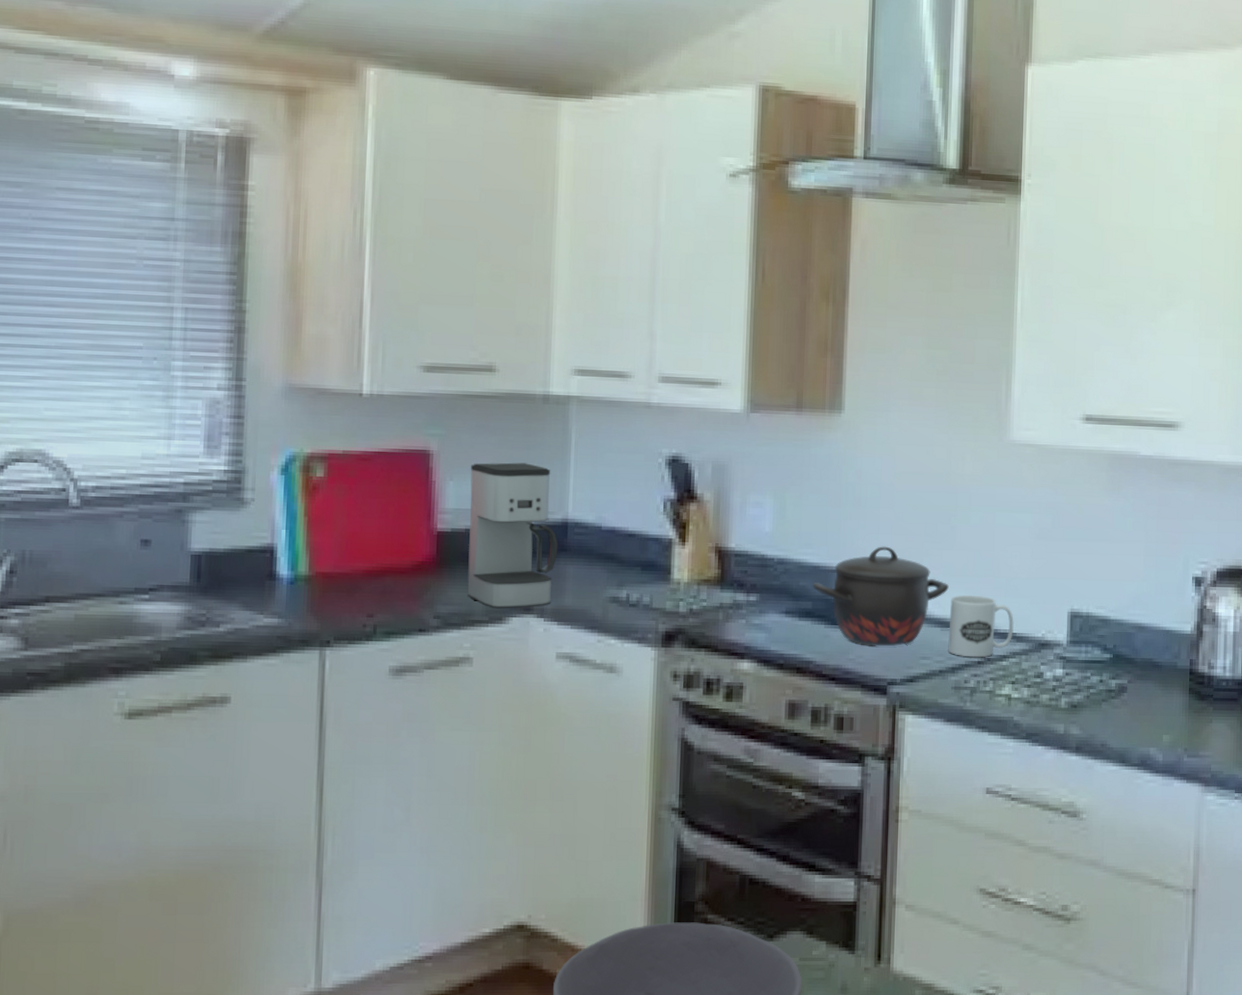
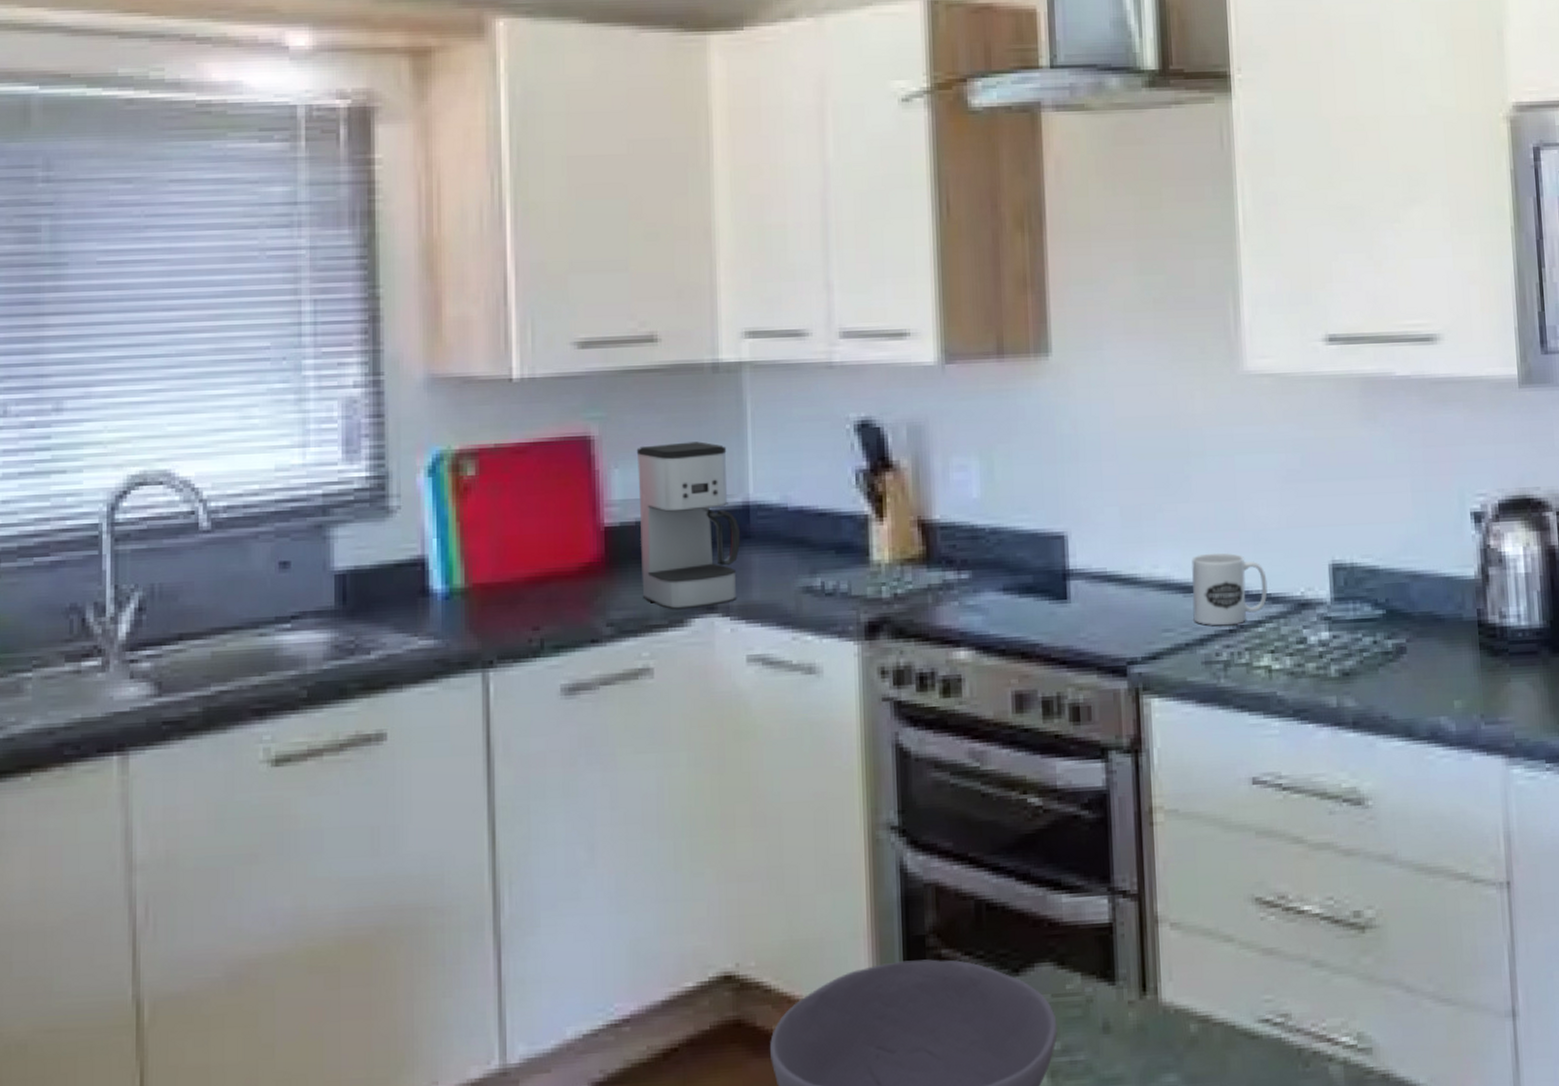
cooking pot: present [813,546,949,647] -> none [1032,504,1188,621]

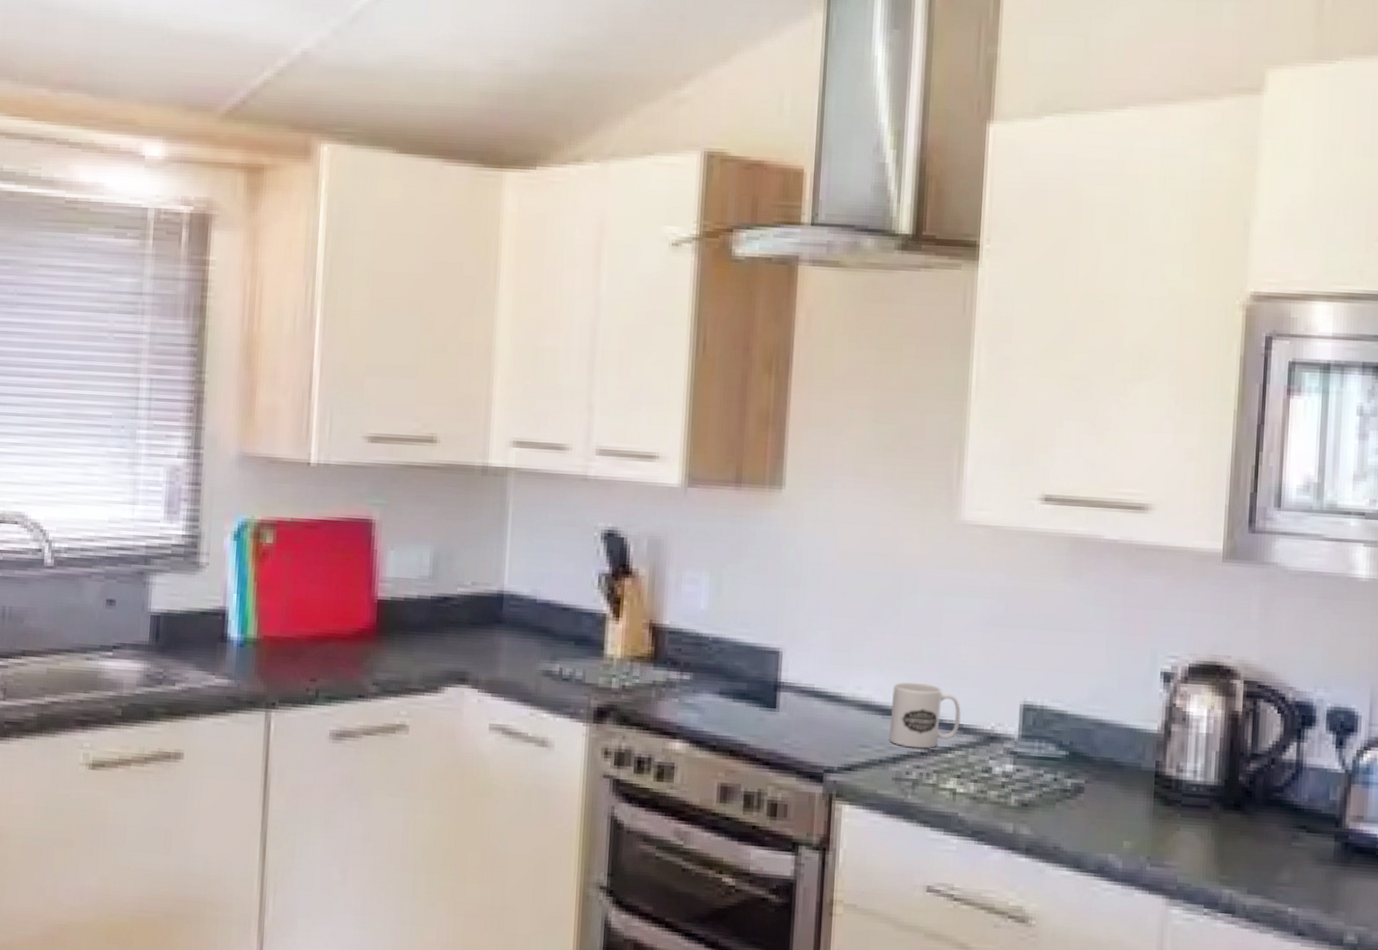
coffee maker: present [636,441,740,610] -> none [405,533,493,679]

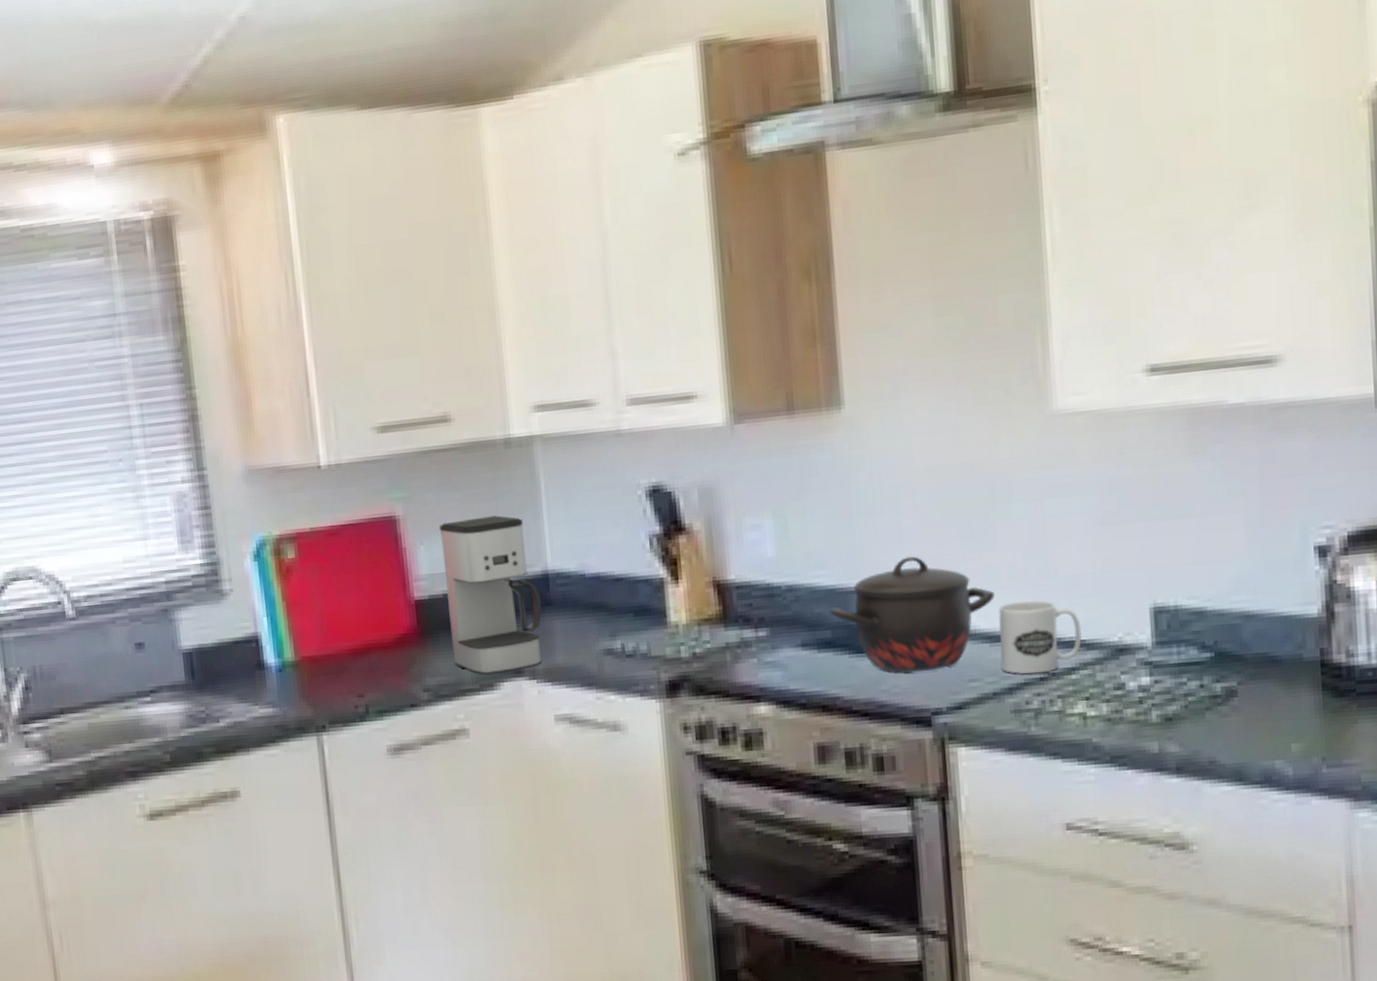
coffee maker: none [405,533,493,679] -> present [439,515,542,675]
cooking pot: none [749,628,892,733] -> present [830,556,995,673]

